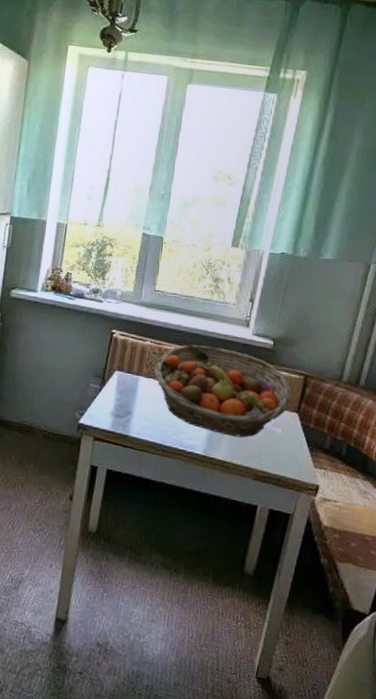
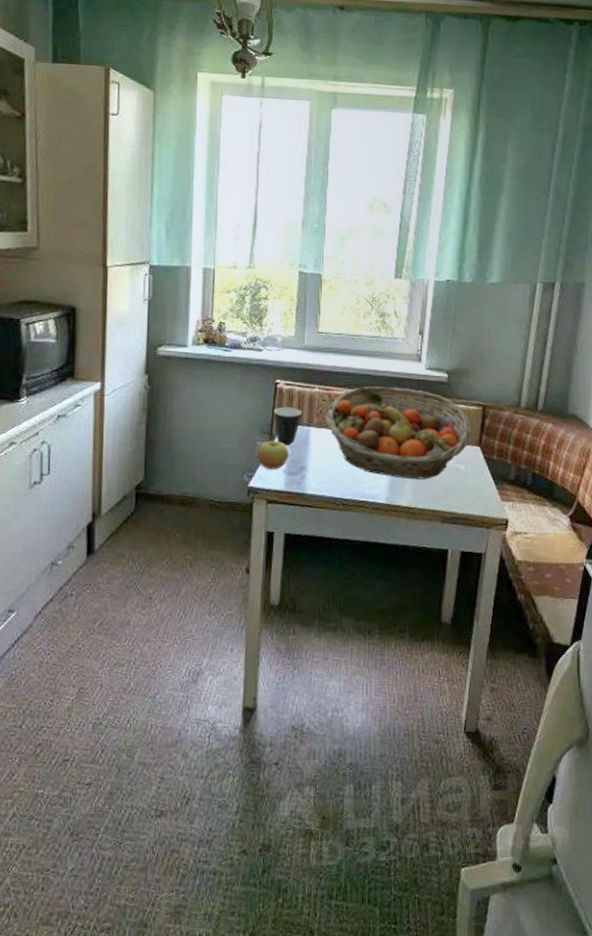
apple: none [89,383,118,411] -> present [257,440,289,470]
mug: none [107,354,134,390] -> present [273,407,303,445]

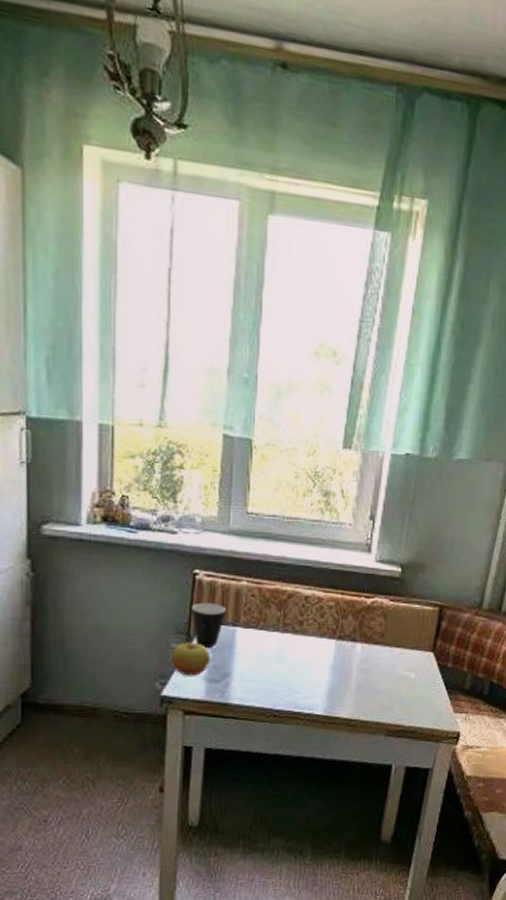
fruit basket: present [325,387,472,480] -> none [254,580,426,689]

